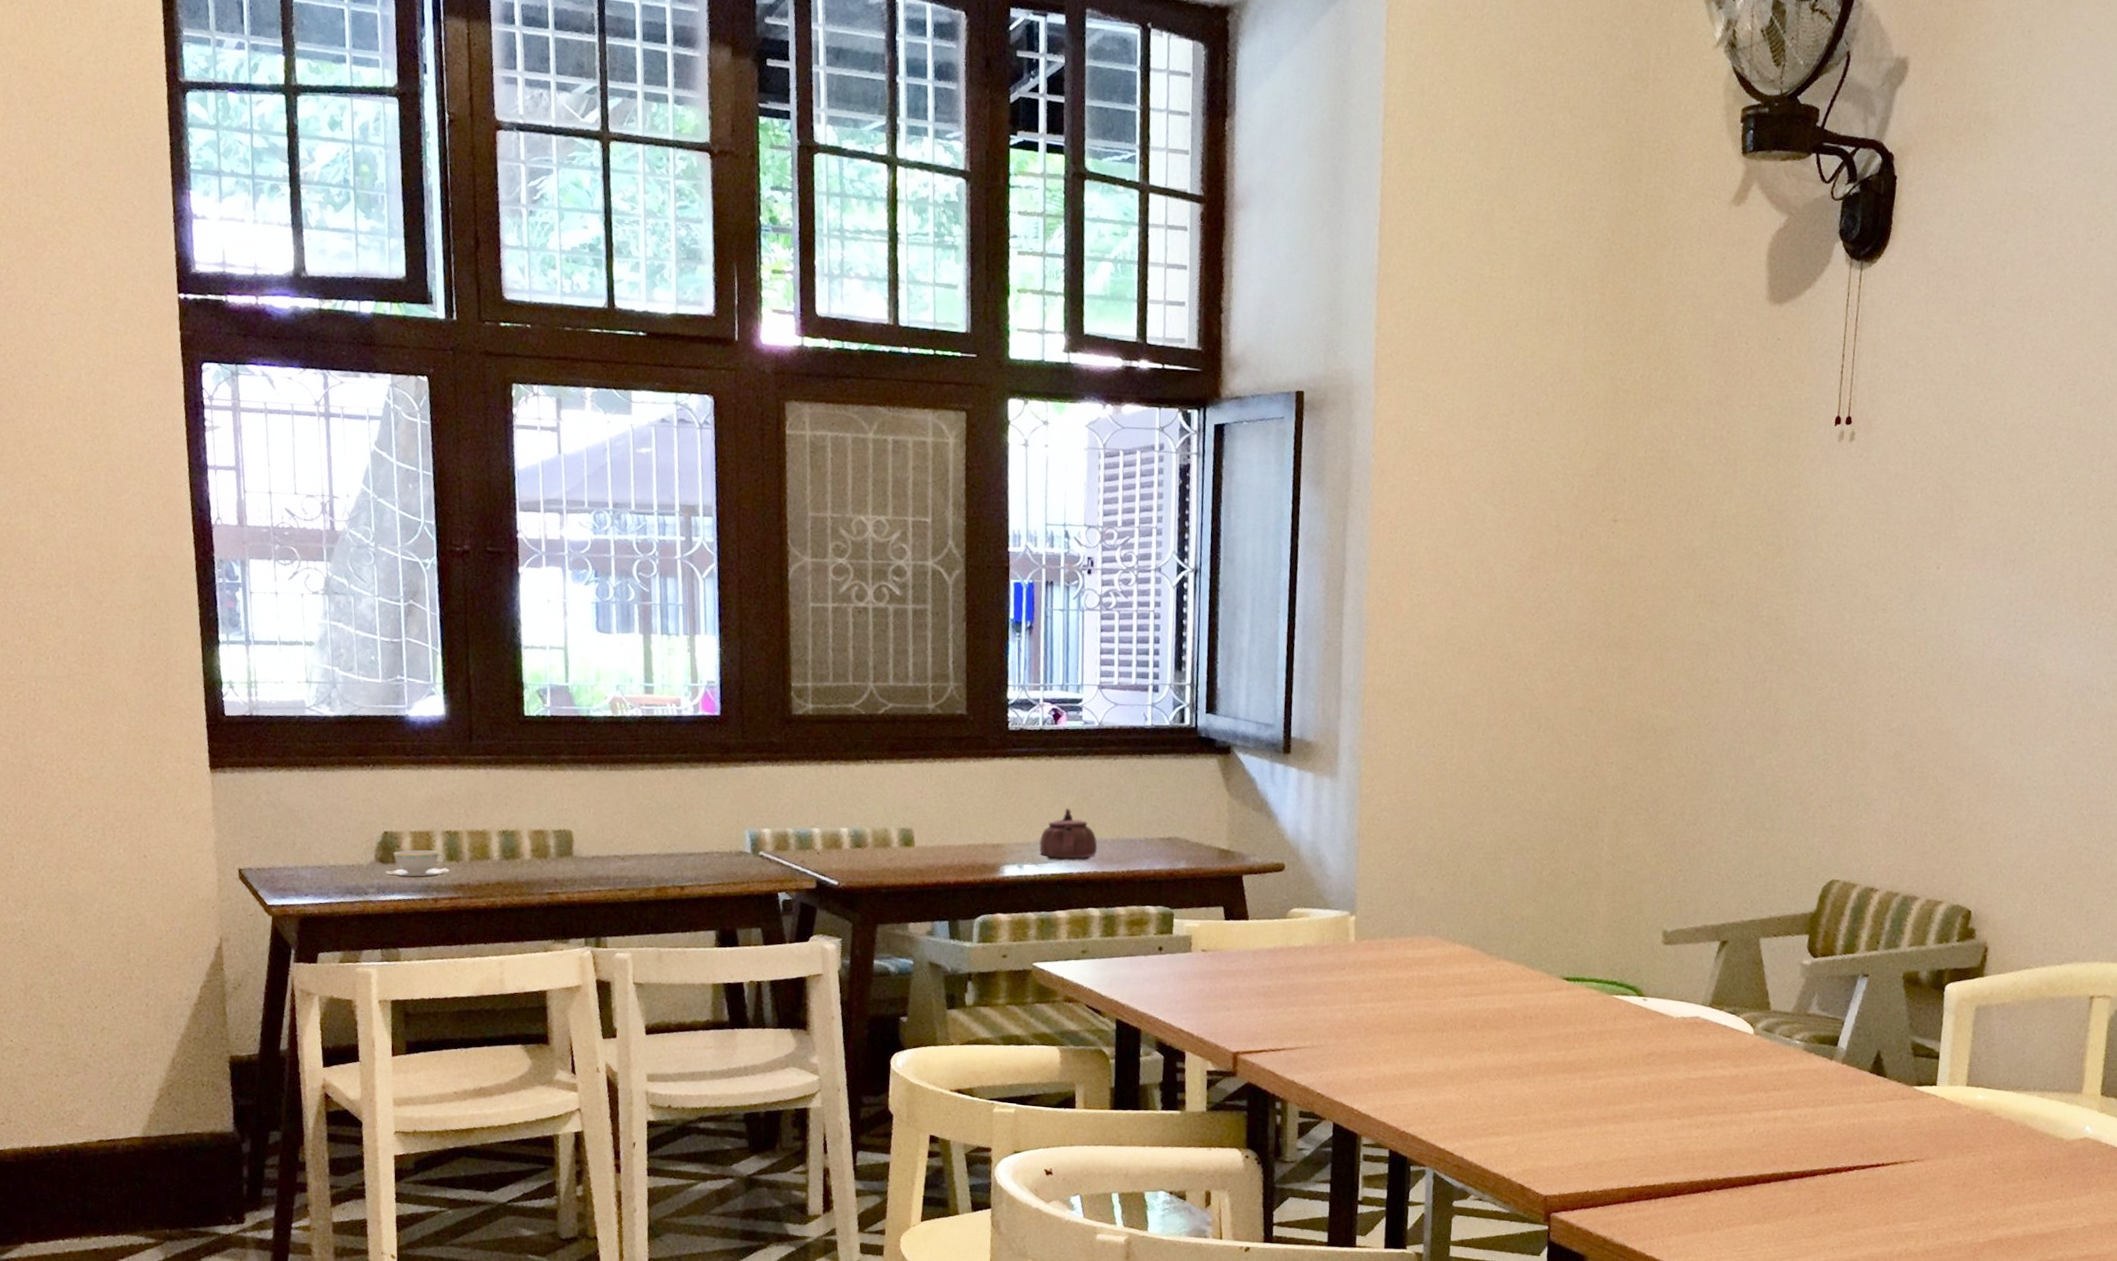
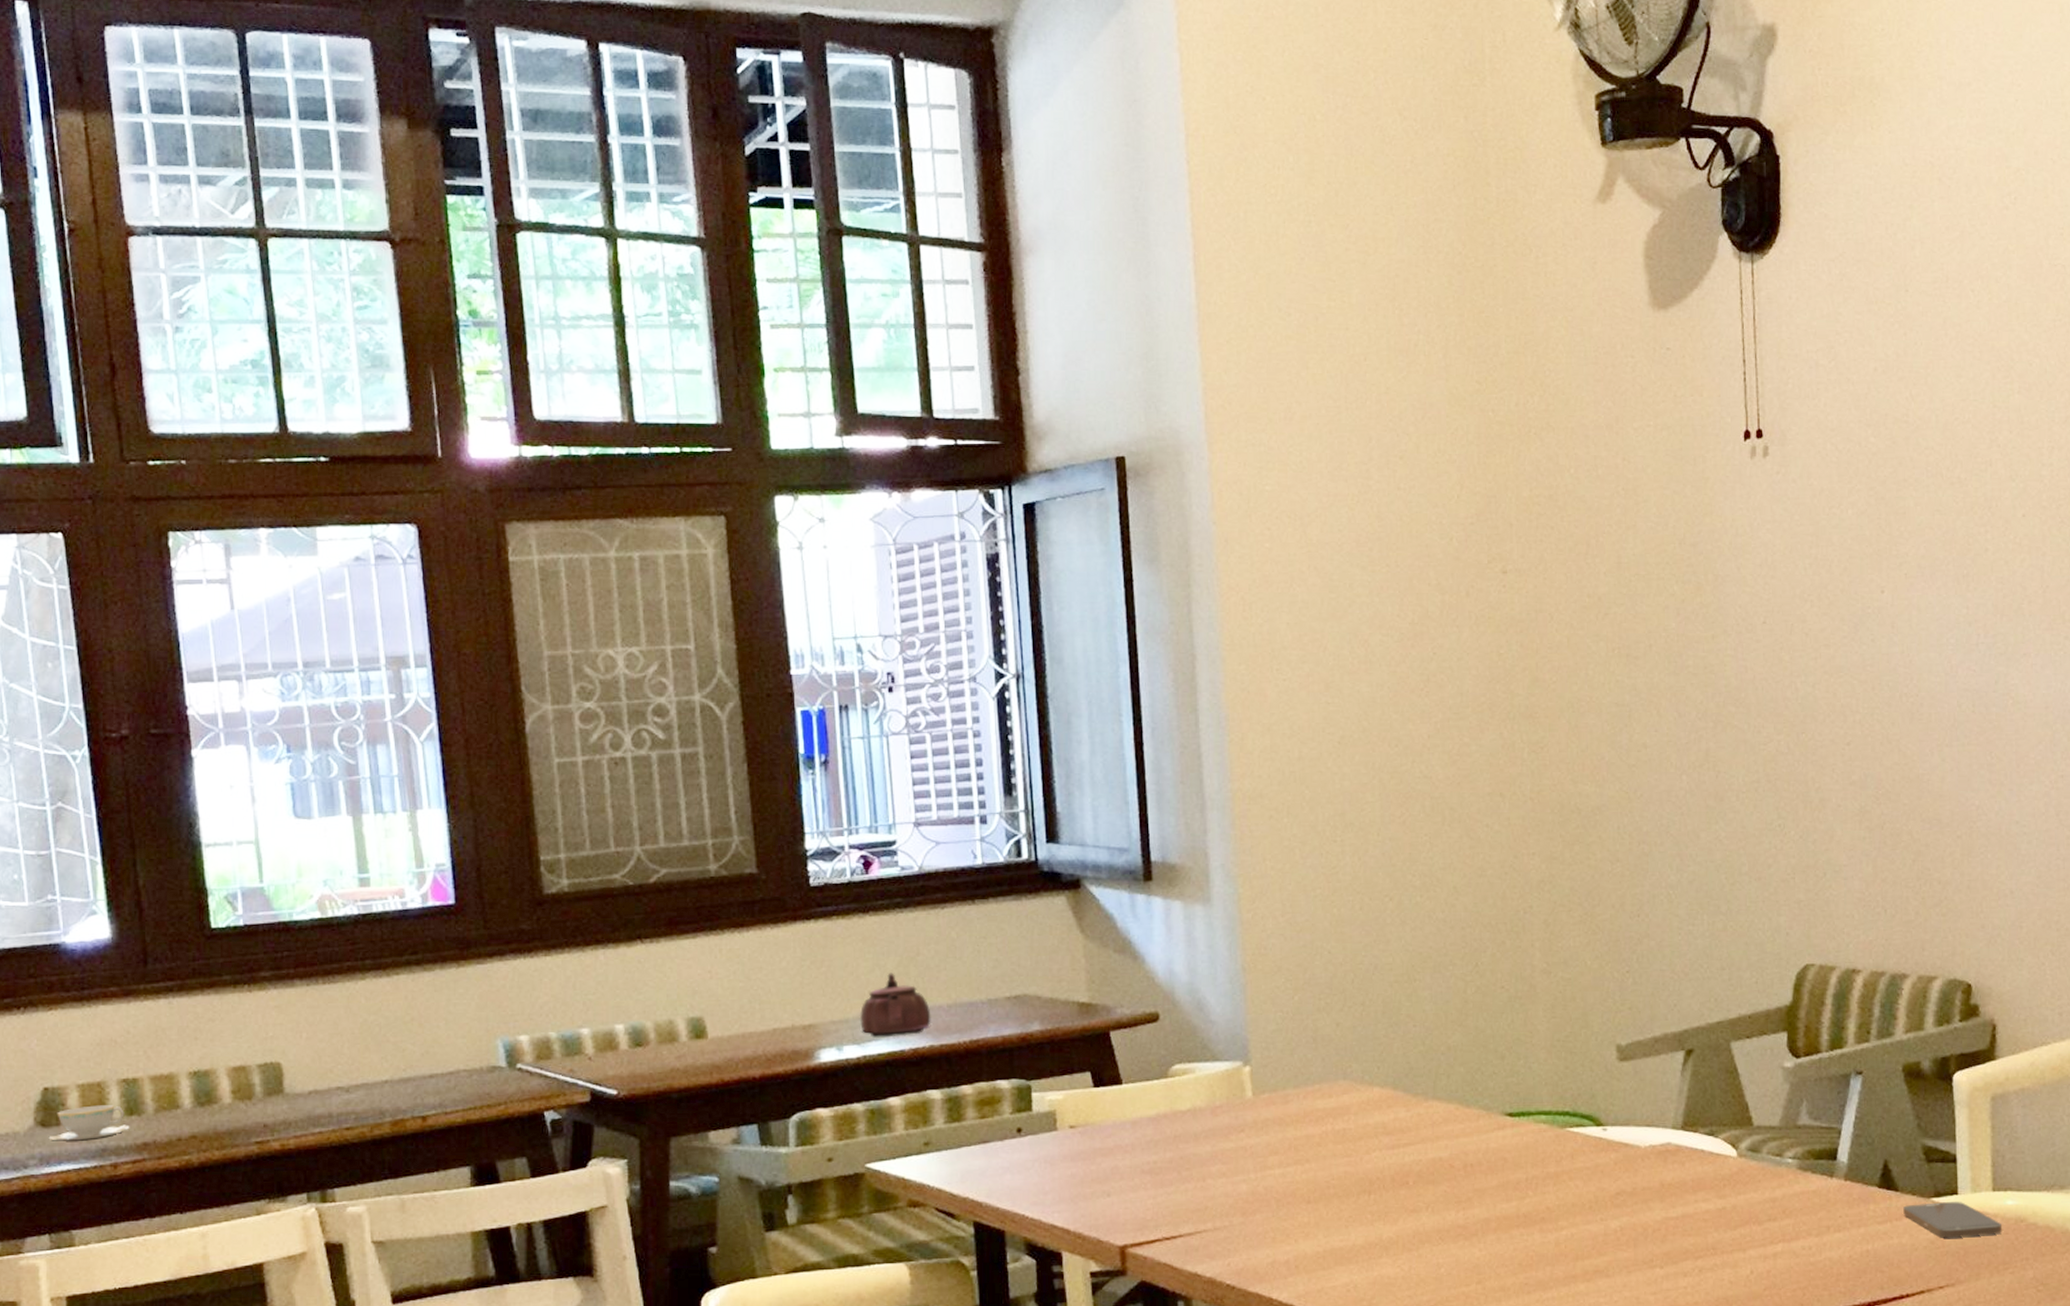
smartphone: none [1888,1090,1971,1122] -> present [1903,1202,2003,1238]

